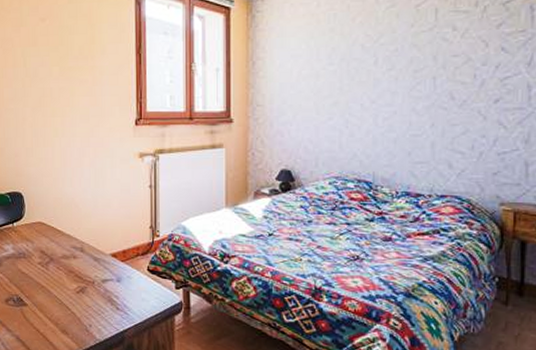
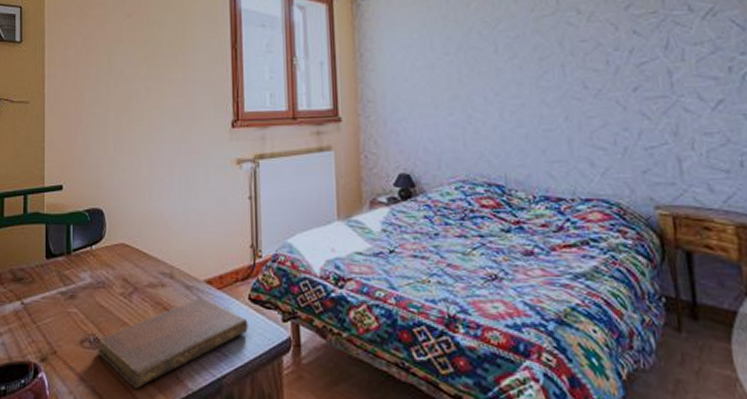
notebook: none [20,267,147,338] -> present [98,297,248,389]

